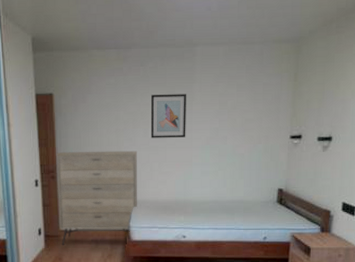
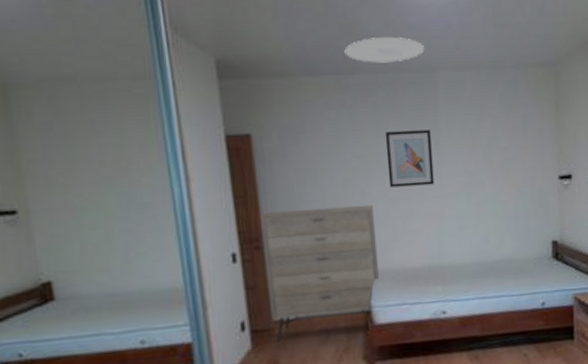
ceiling light: none [125,19,188,40] -> present [344,37,424,63]

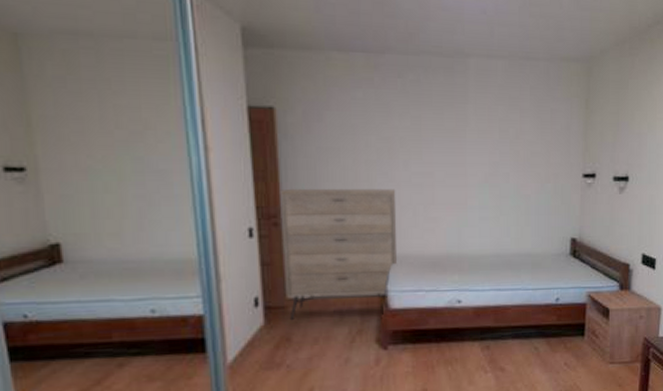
ceiling light: present [344,37,424,63] -> none [376,17,458,45]
wall art: present [384,130,435,188] -> none [411,115,459,173]

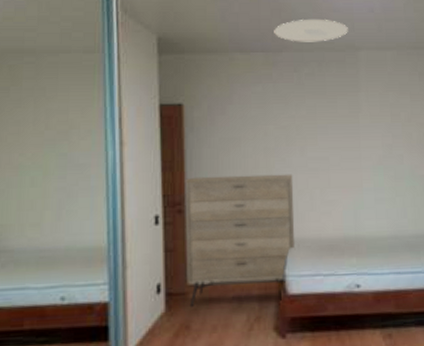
ceiling light: none [376,17,458,45] -> present [274,20,348,42]

